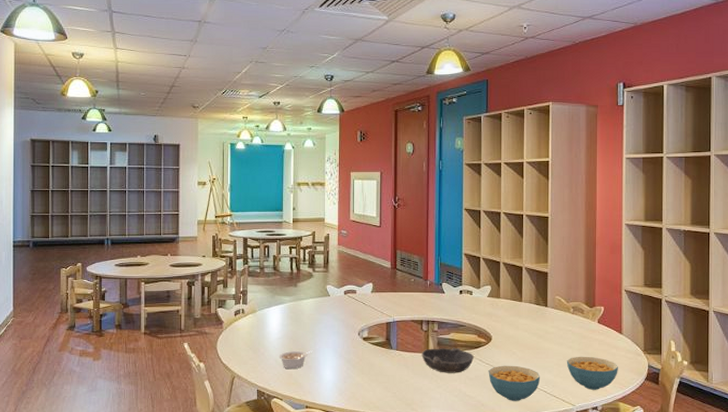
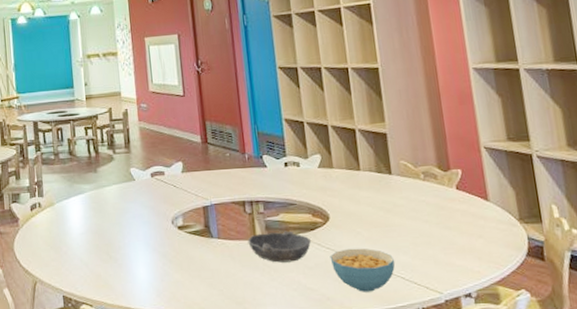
legume: present [279,350,313,370] -> none [84,245,122,270]
cereal bowl: present [566,356,618,390] -> none [424,231,491,273]

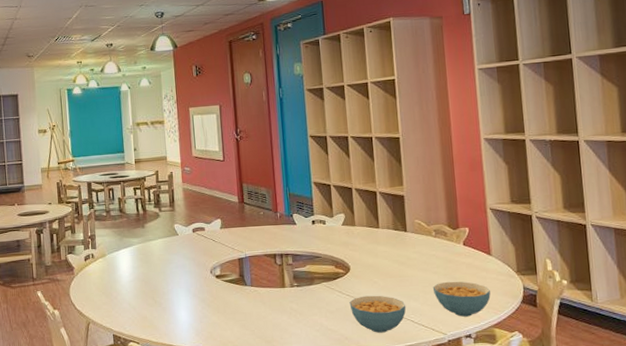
bowl: present [248,231,311,263] -> none [277,280,333,308]
cereal bowl: none [424,231,491,273] -> present [432,281,491,317]

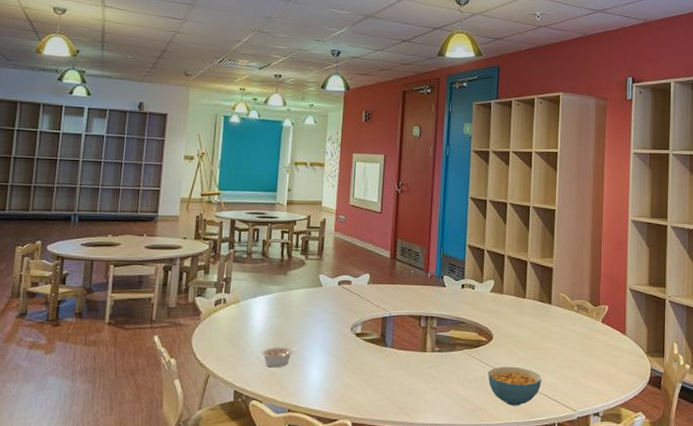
legume: none [132,291,166,312] -> present [261,346,300,368]
cereal bowl: present [432,281,491,317] -> none [569,357,621,394]

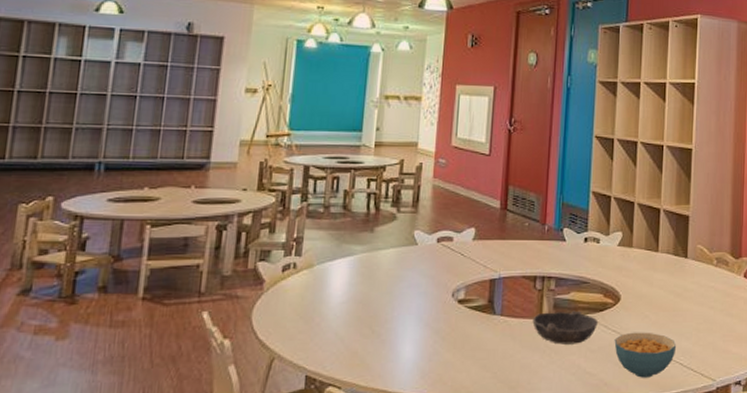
legume: present [261,346,300,368] -> none [340,318,389,346]
bowl: none [418,346,473,375] -> present [532,310,598,345]

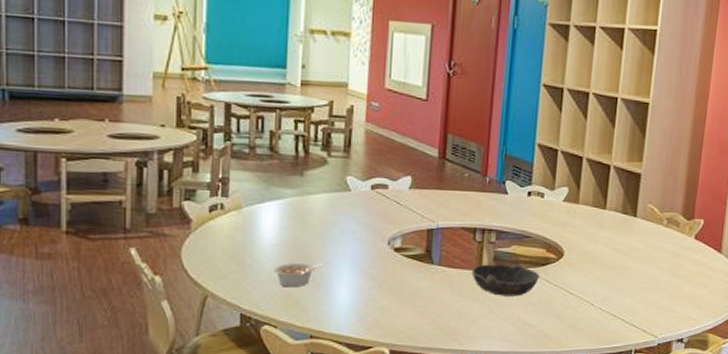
legume: none [340,318,389,346] -> present [273,262,323,288]
cereal bowl: present [614,332,677,378] -> none [555,287,620,331]

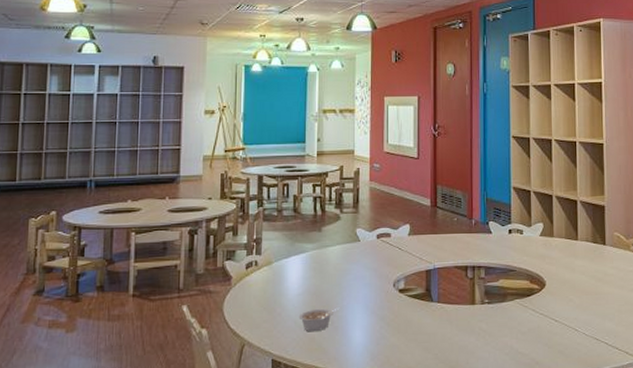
bowl: present [471,264,539,296] -> none [466,296,526,328]

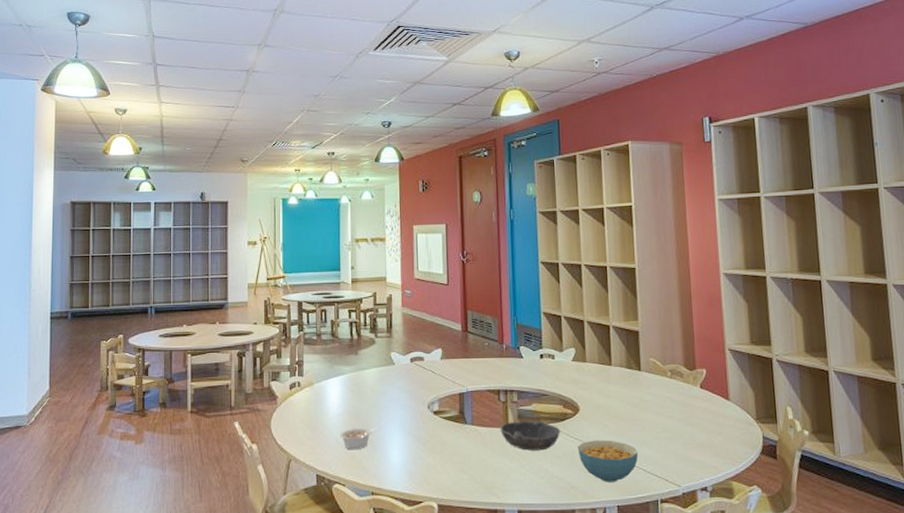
bowl: none [466,296,526,328] -> present [500,420,560,451]
cereal bowl: none [542,314,601,357] -> present [577,440,639,482]

